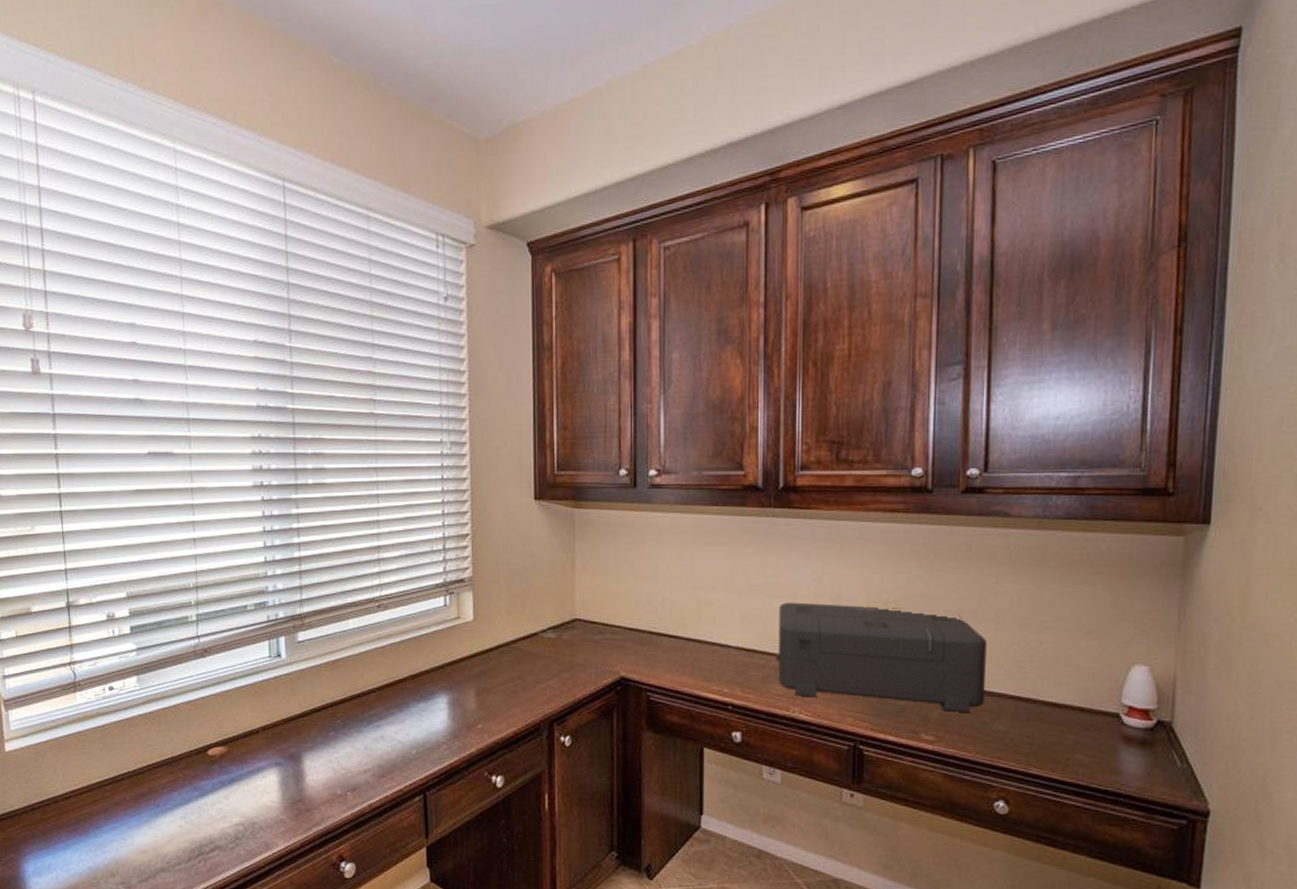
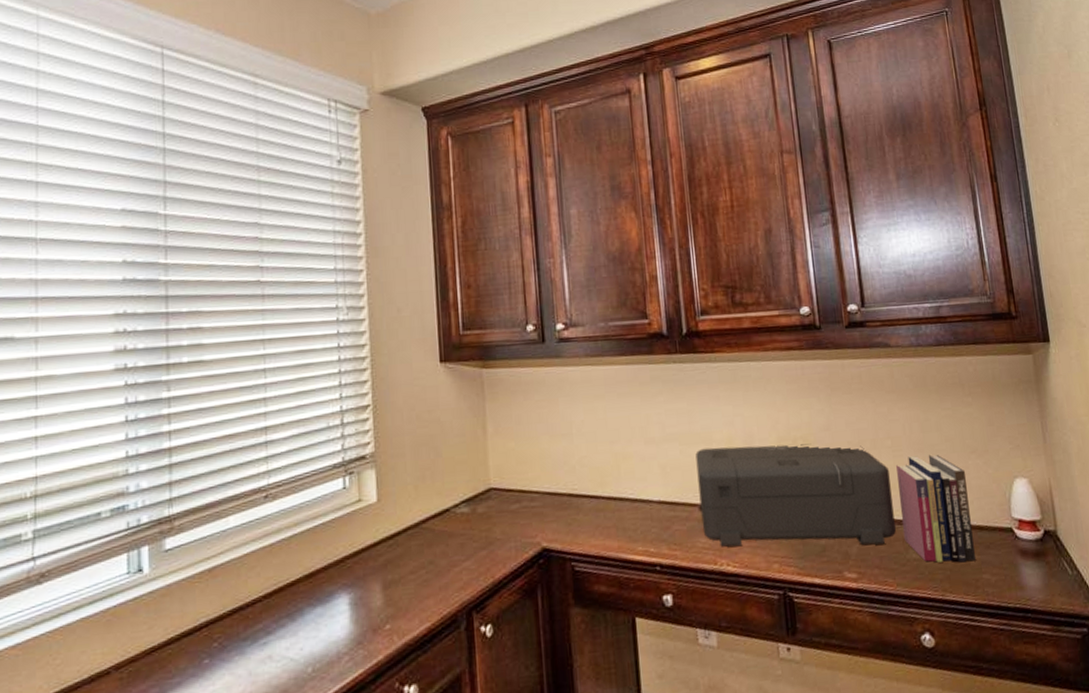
books: none [991,631,1076,741] -> present [896,454,976,563]

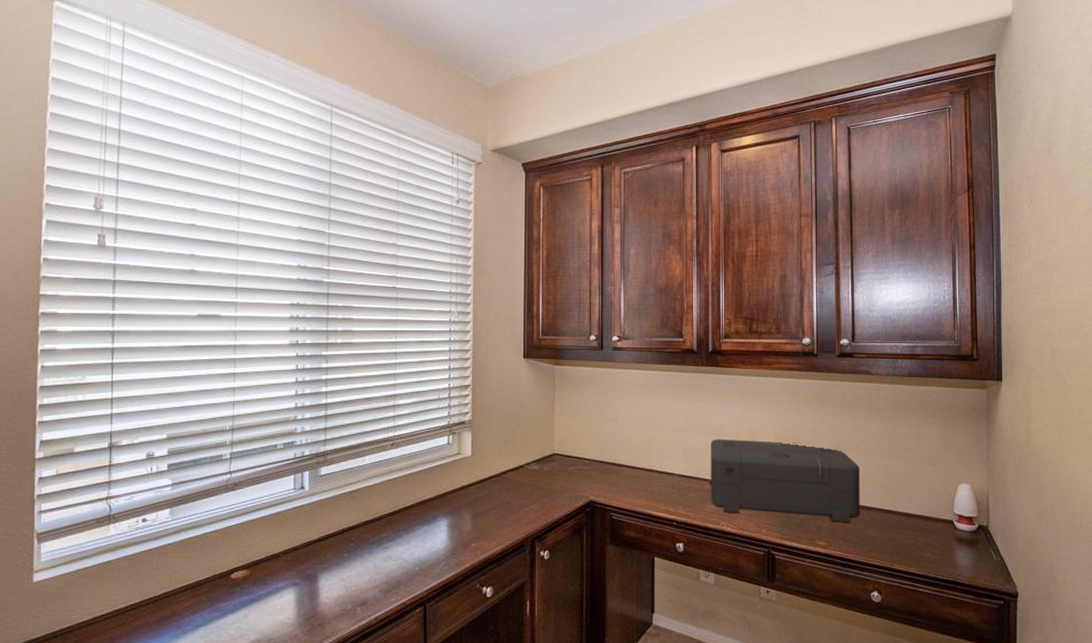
books: present [896,454,976,563] -> none [865,459,921,542]

